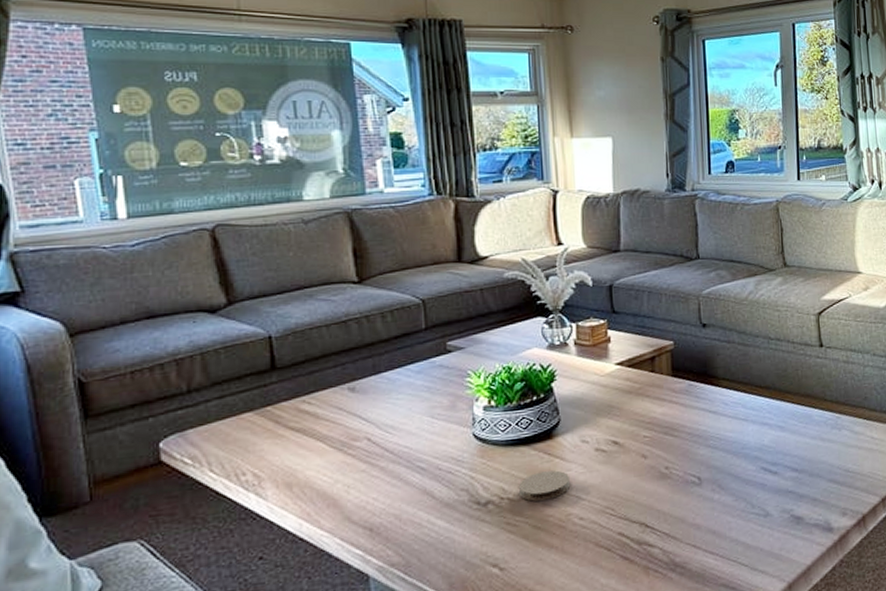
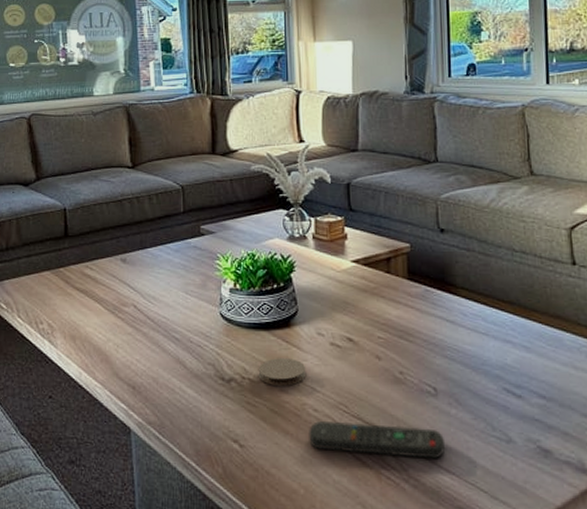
remote control: none [574,516,709,557] -> present [309,421,444,459]

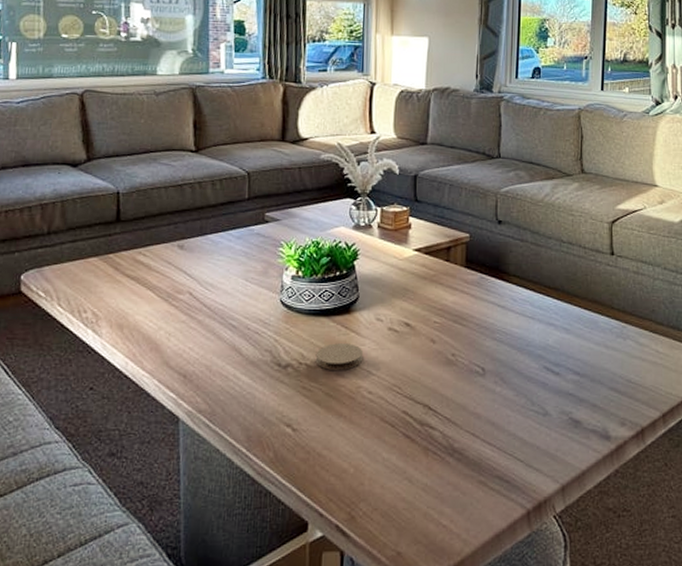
remote control: present [309,421,444,459] -> none [362,402,488,434]

